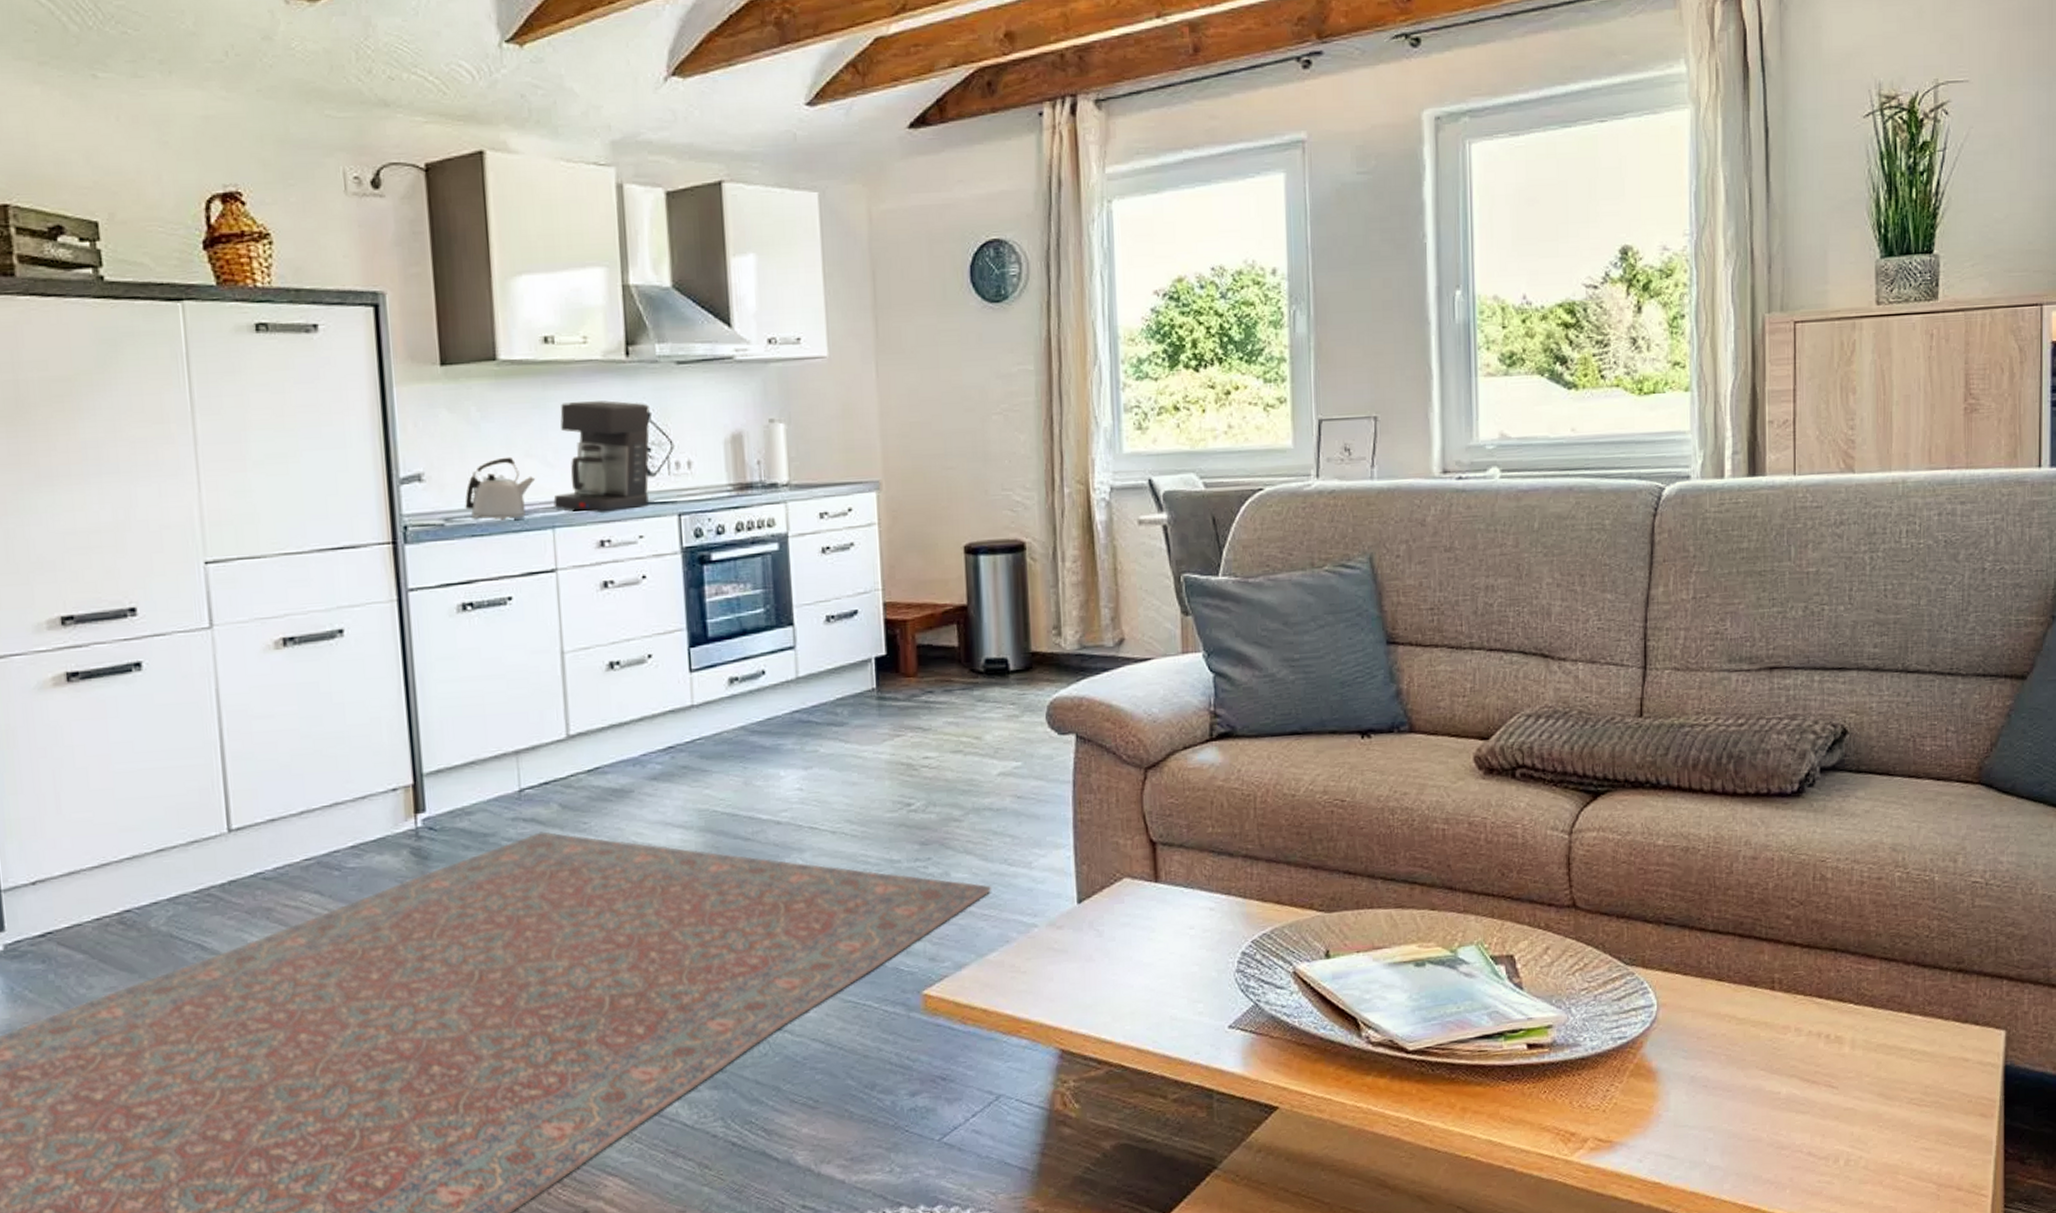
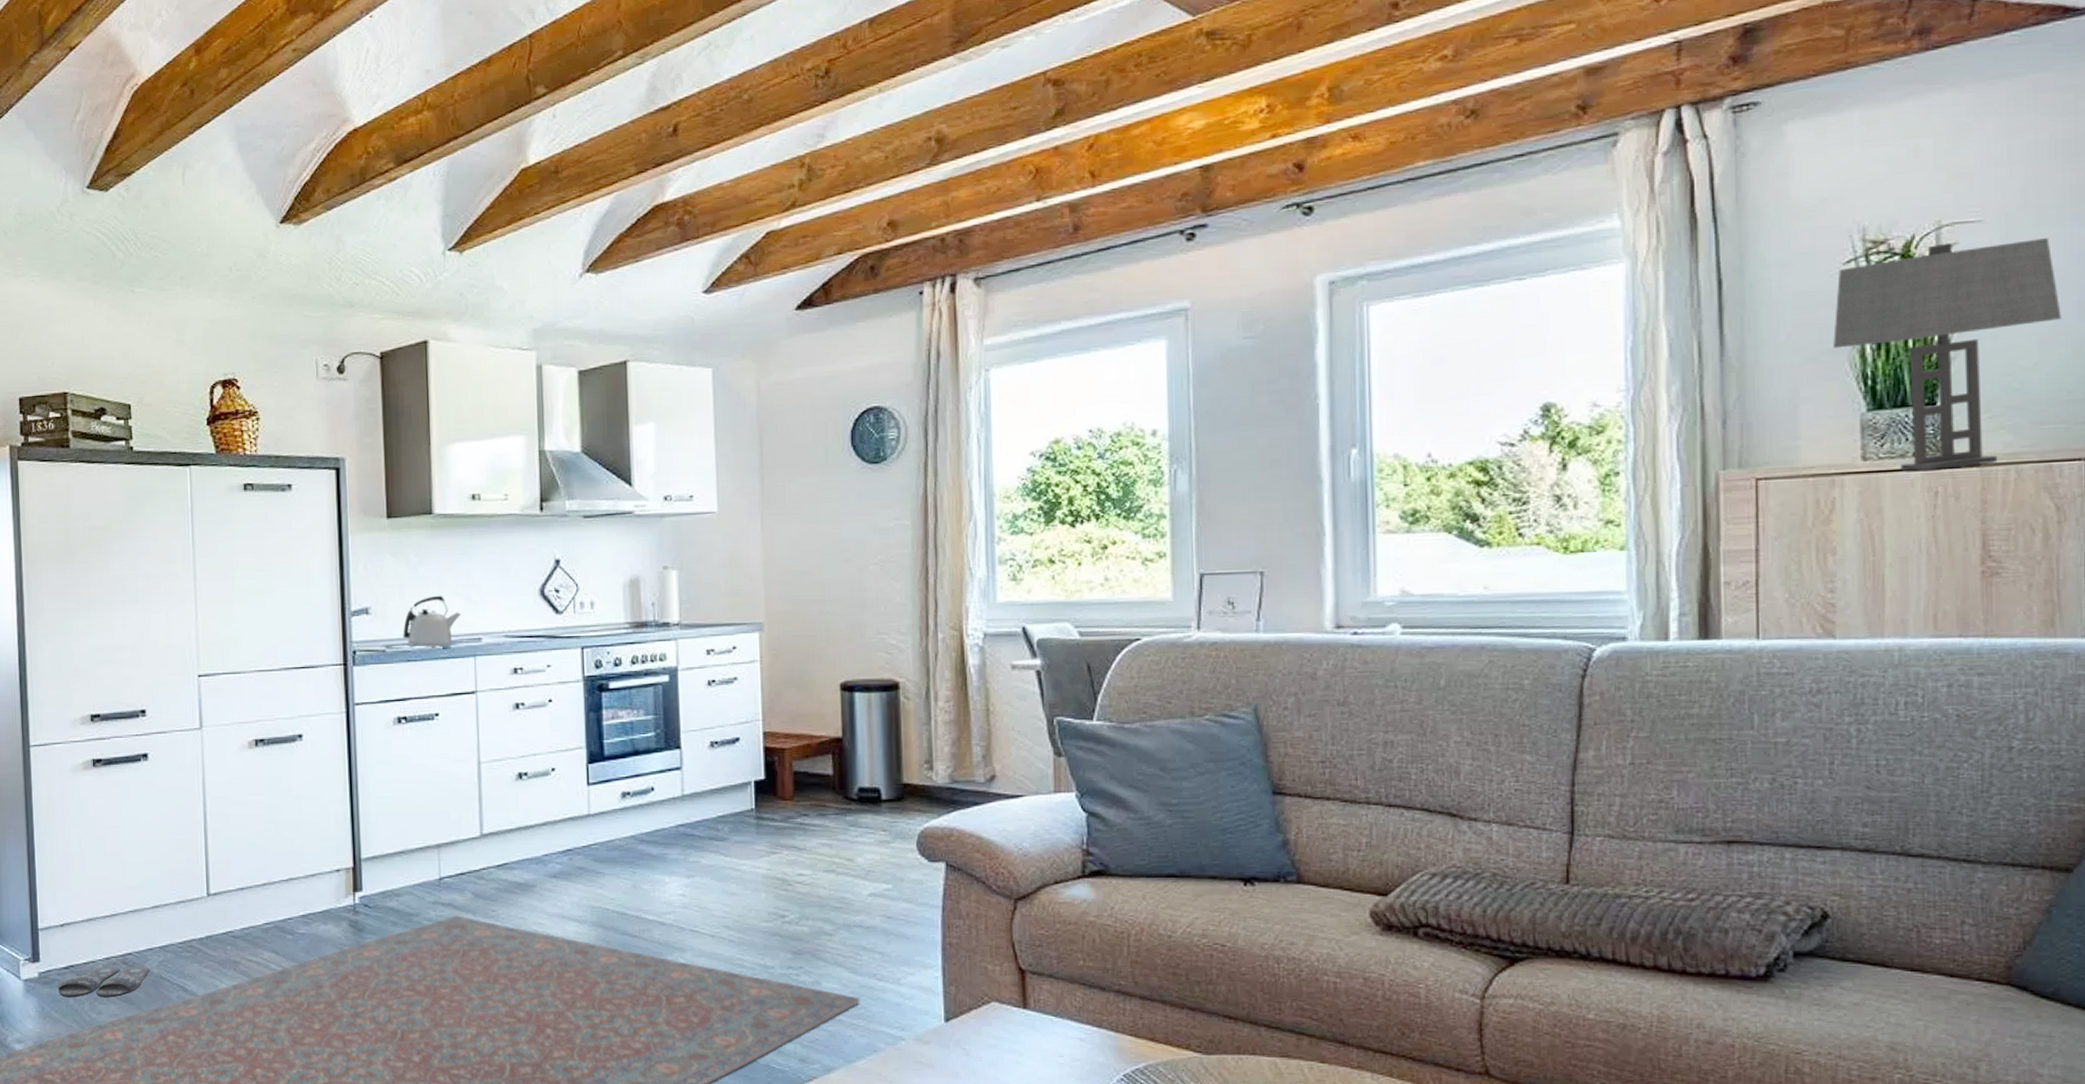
slippers: none [31,924,156,972] -> present [58,966,150,998]
coffee maker: present [553,400,650,514] -> none [475,549,559,645]
table lamp: none [1855,100,2025,315] -> present [1833,238,2062,471]

